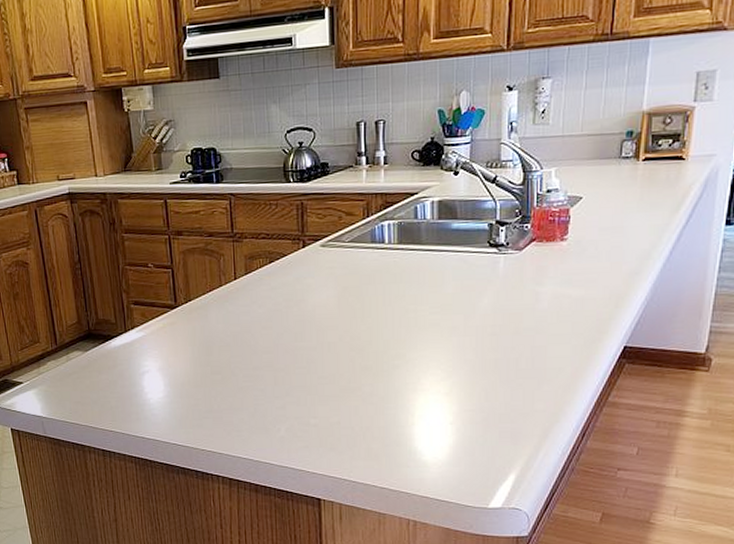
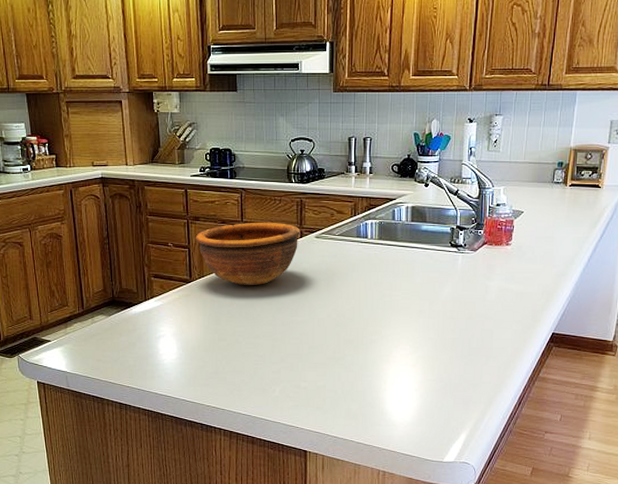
bowl: none [179,231,303,308] -> present [195,223,301,285]

